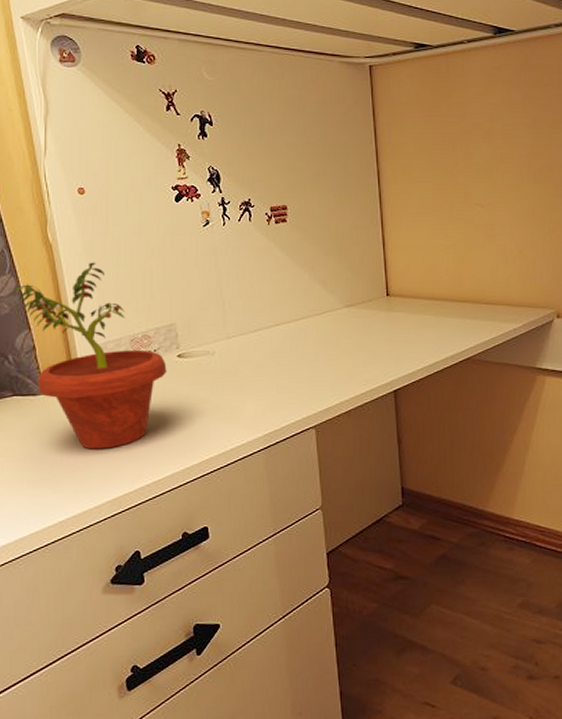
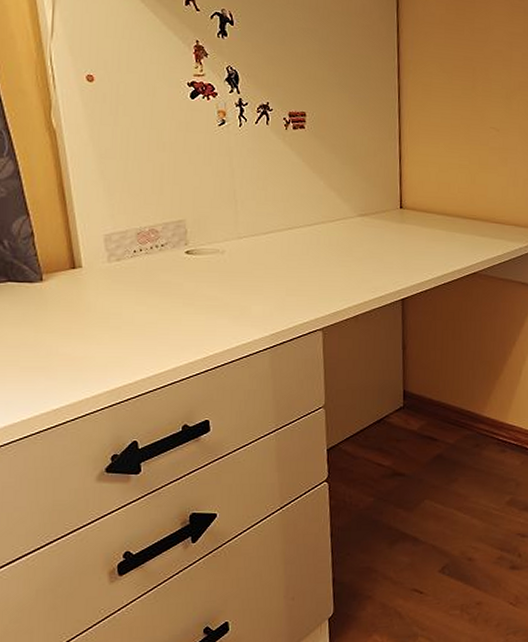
potted plant: present [12,262,167,450] -> none [10,151,174,340]

